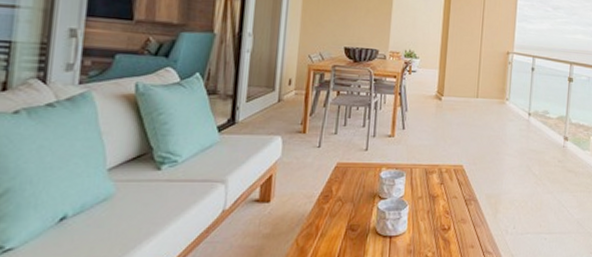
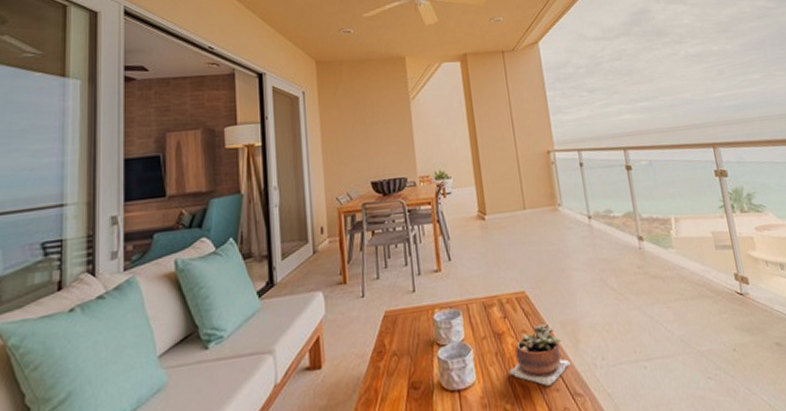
succulent plant: none [436,193,487,242] -> present [509,323,570,386]

